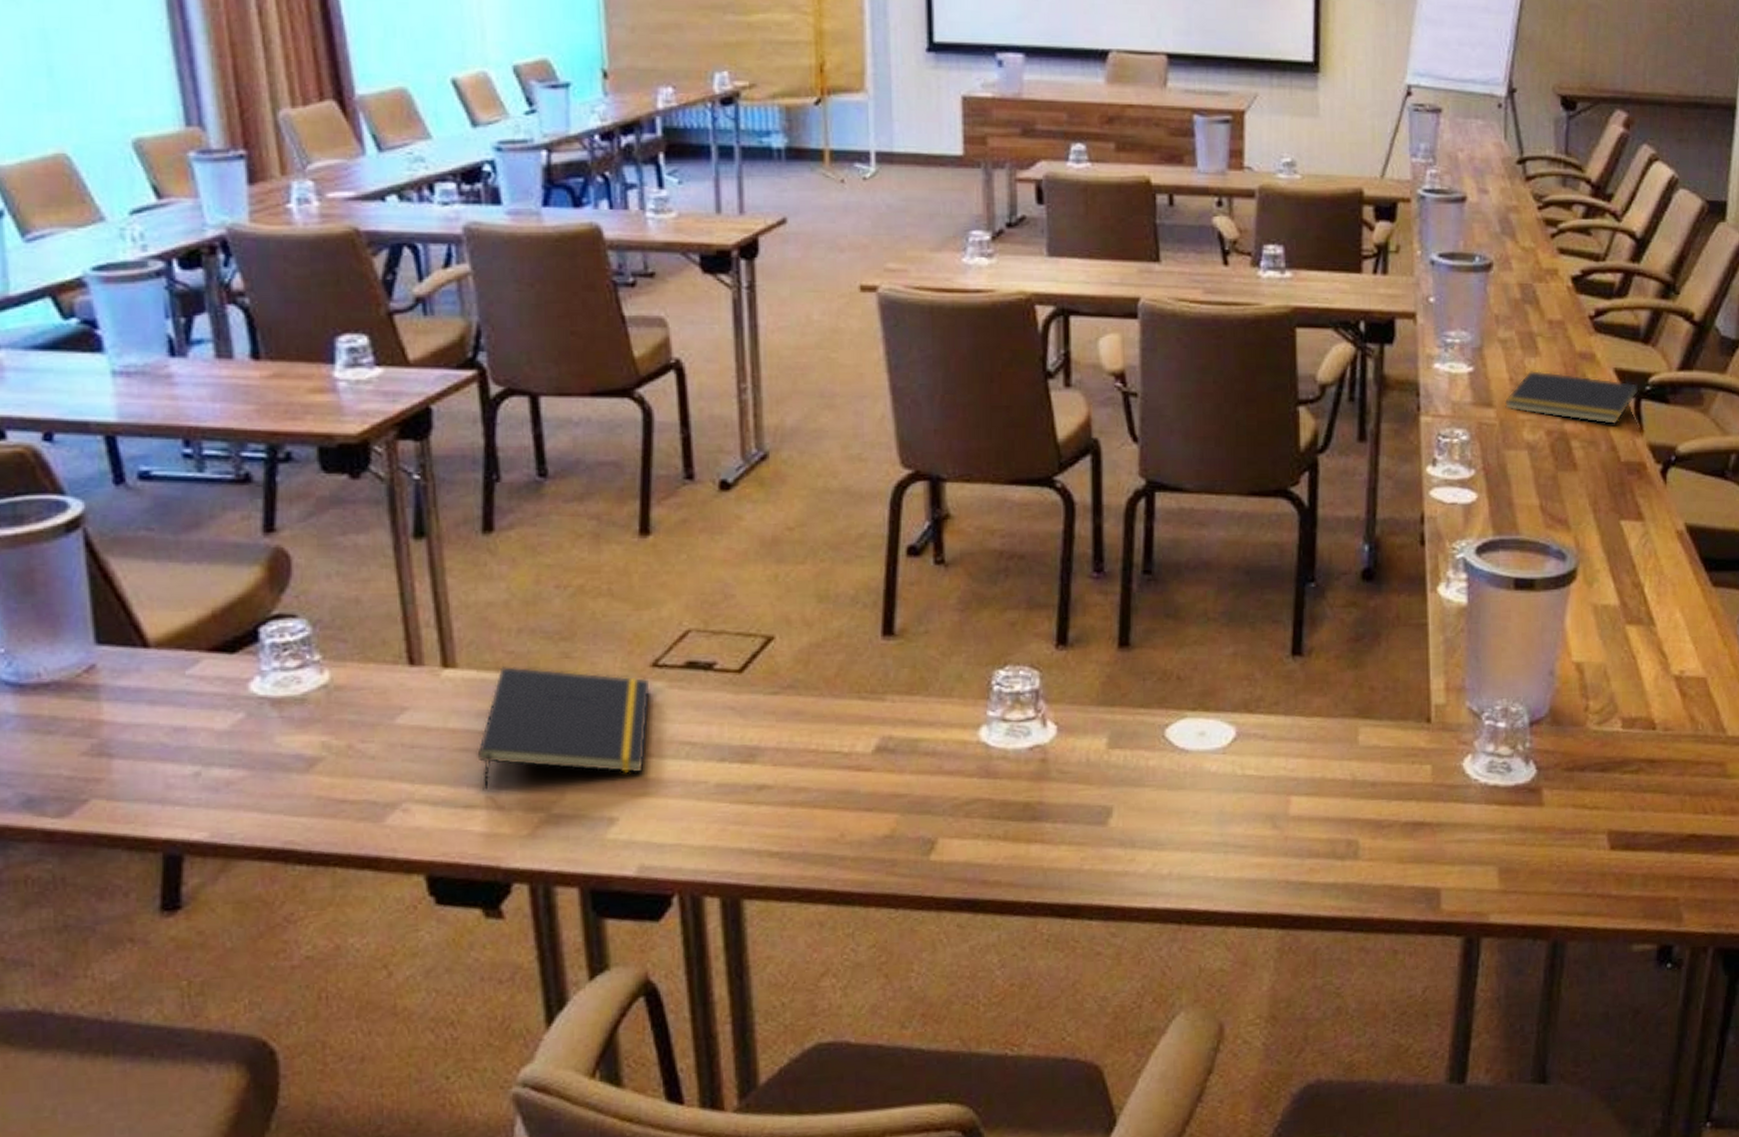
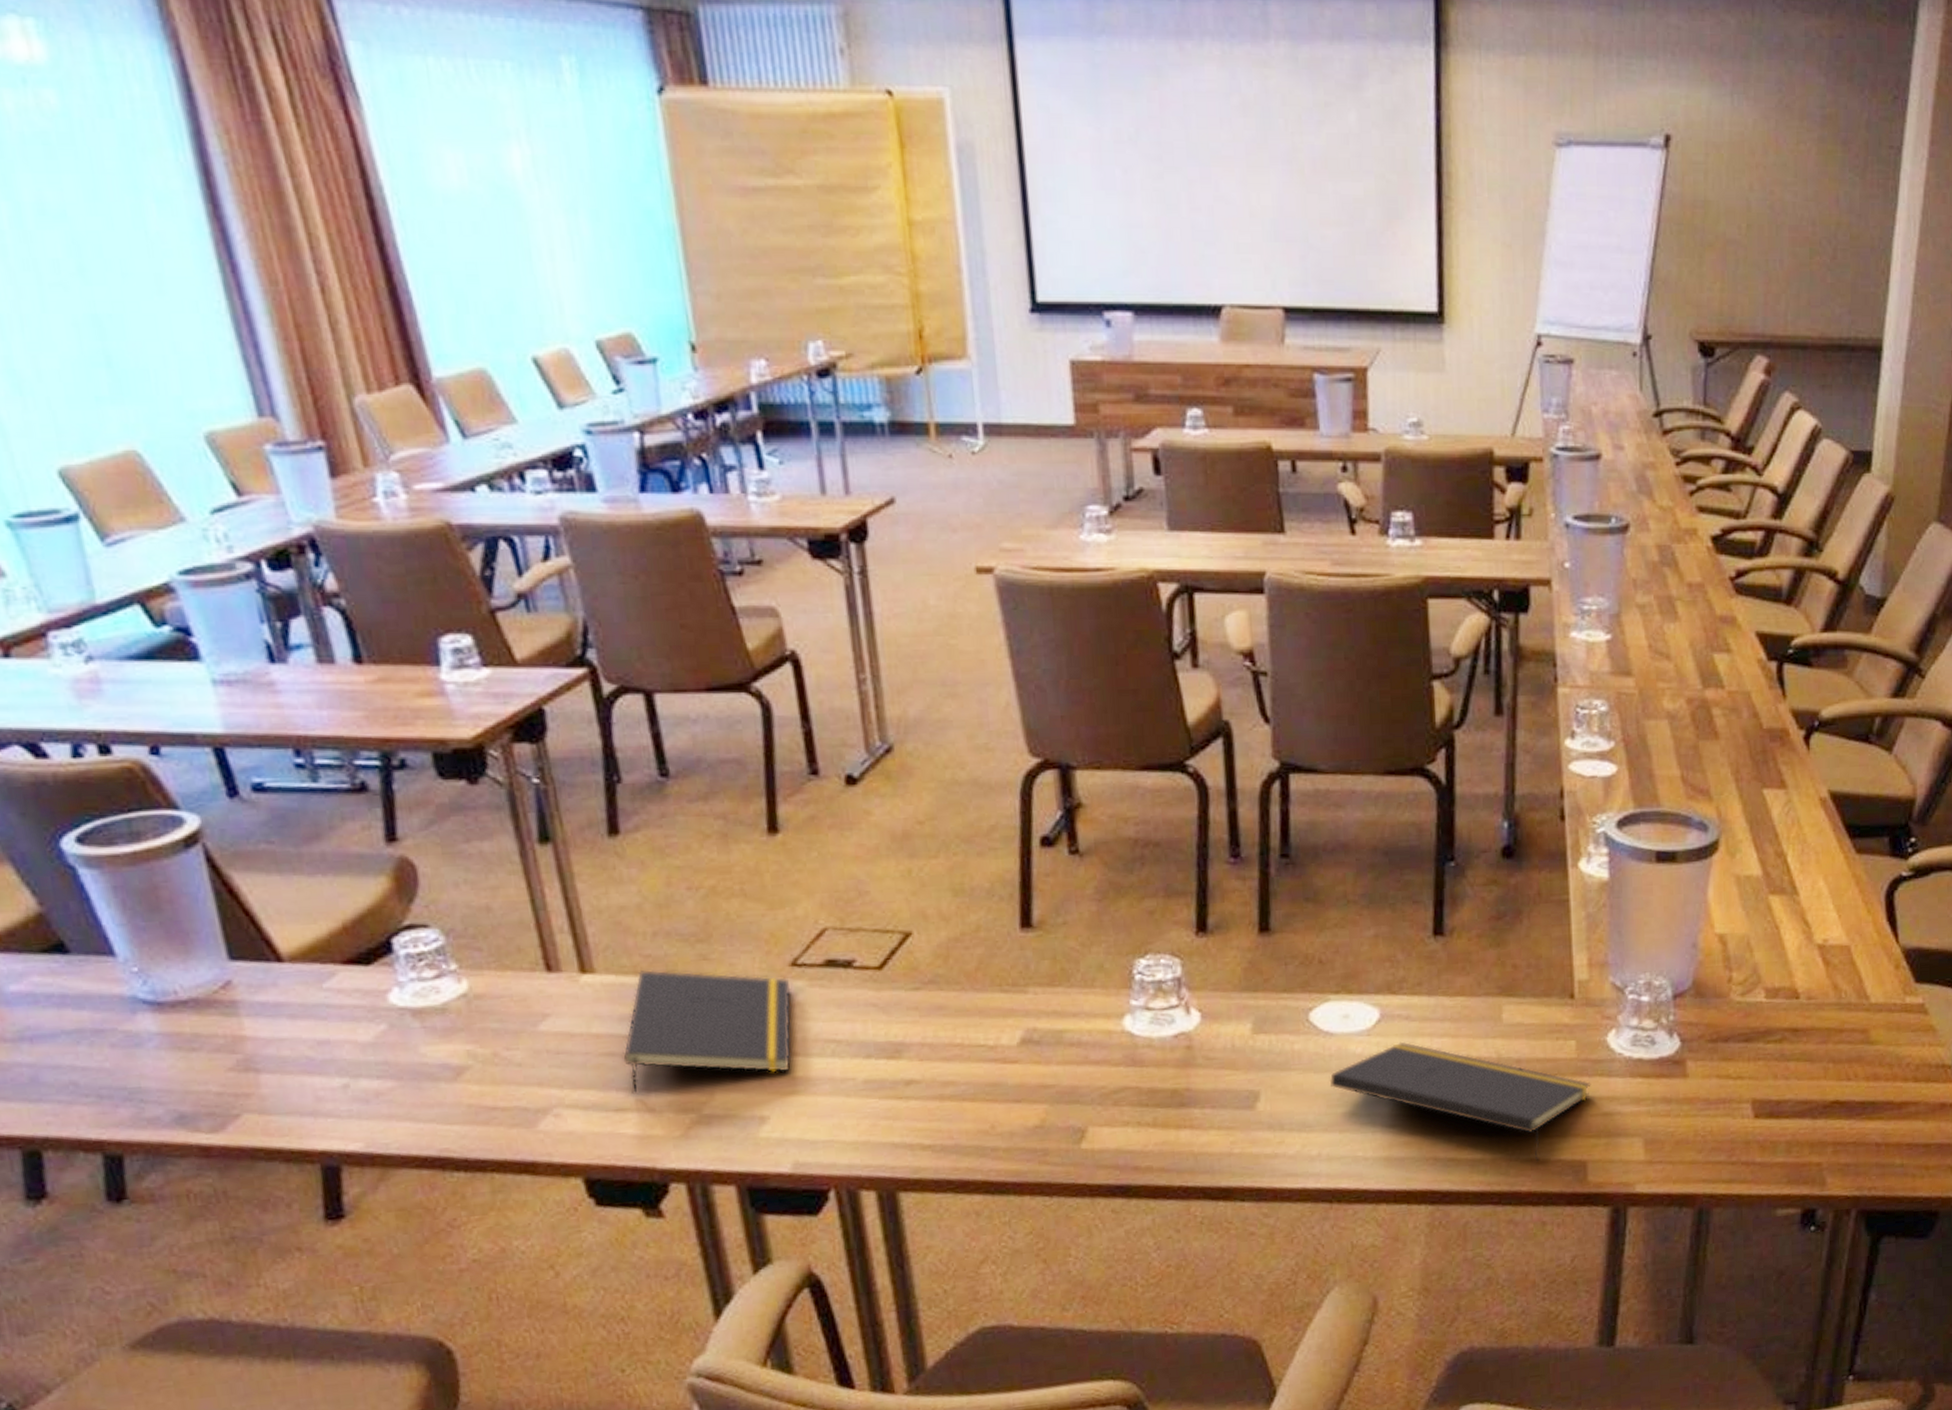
notepad: none [1183,761,1446,888] -> present [1329,1041,1591,1162]
notepad: present [1505,369,1639,425] -> none [1644,635,1781,691]

